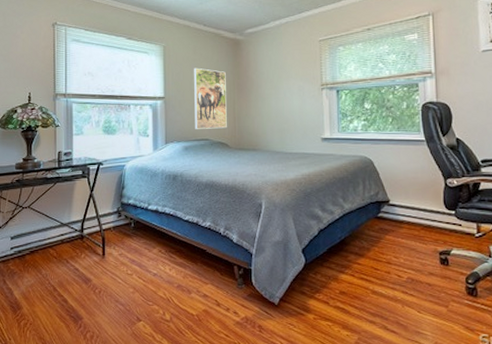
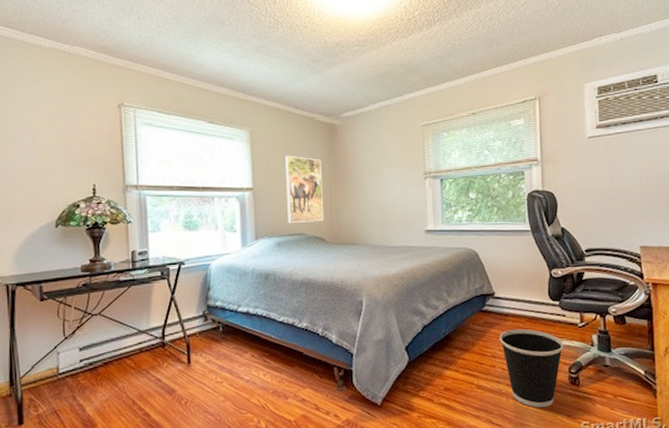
wastebasket: none [394,237,461,316] -> present [499,329,564,408]

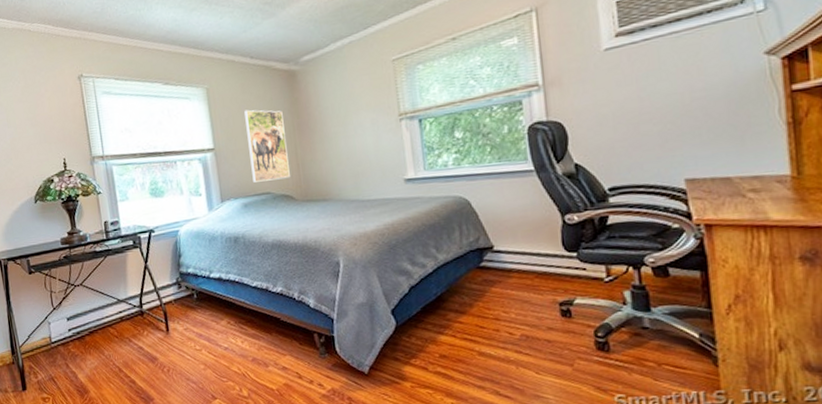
wastebasket: present [499,329,564,408] -> none [502,286,587,377]

